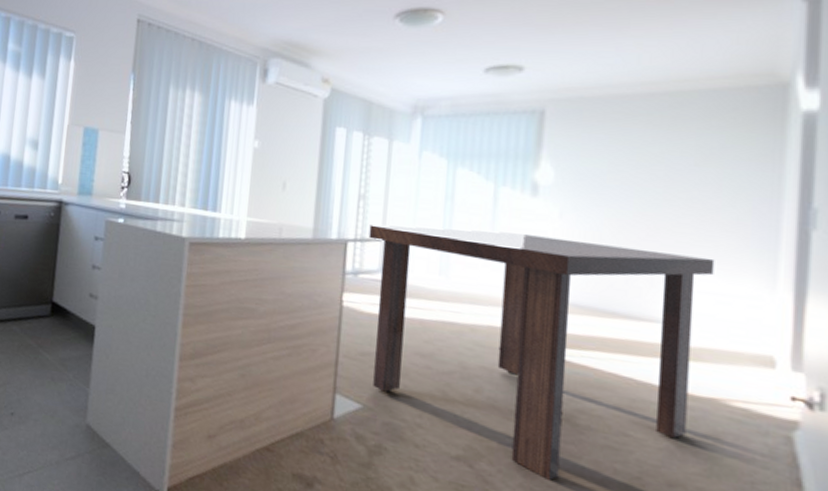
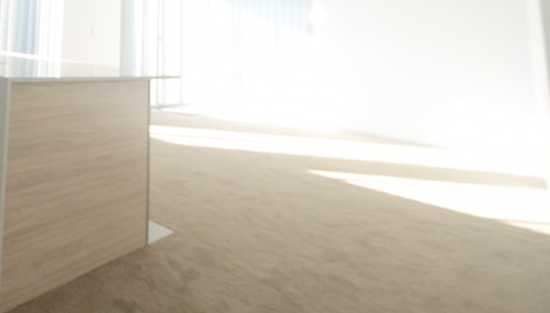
dining table: present [369,224,715,481] -> none [169,63,478,303]

